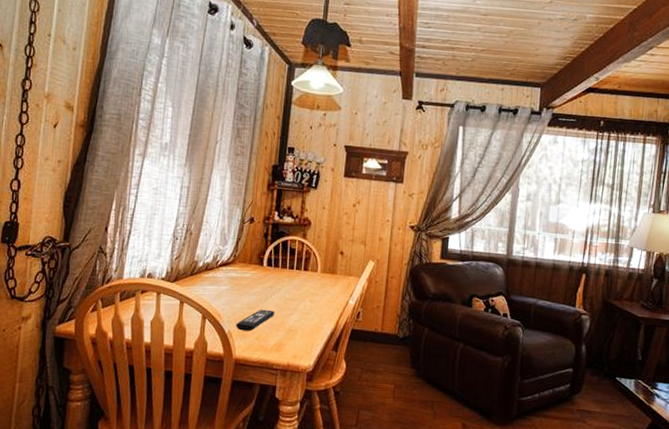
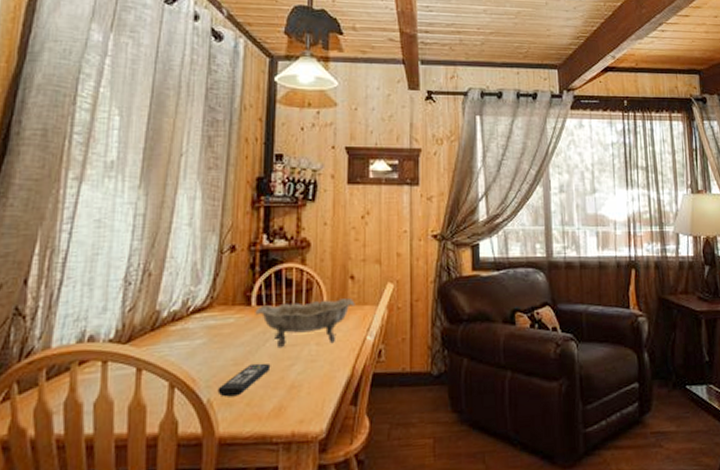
decorative bowl: none [265,267,343,303] -> present [255,298,355,349]

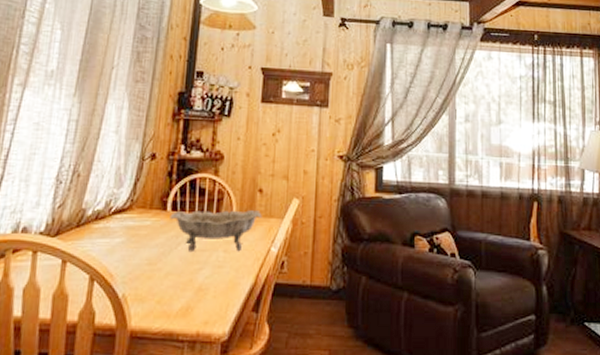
remote control: present [217,363,271,397] -> none [132,264,181,294]

